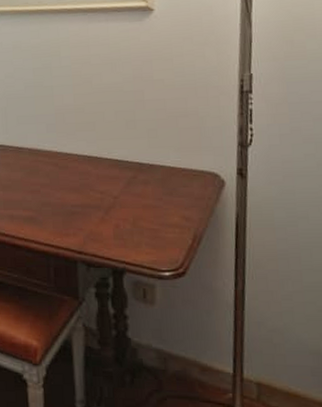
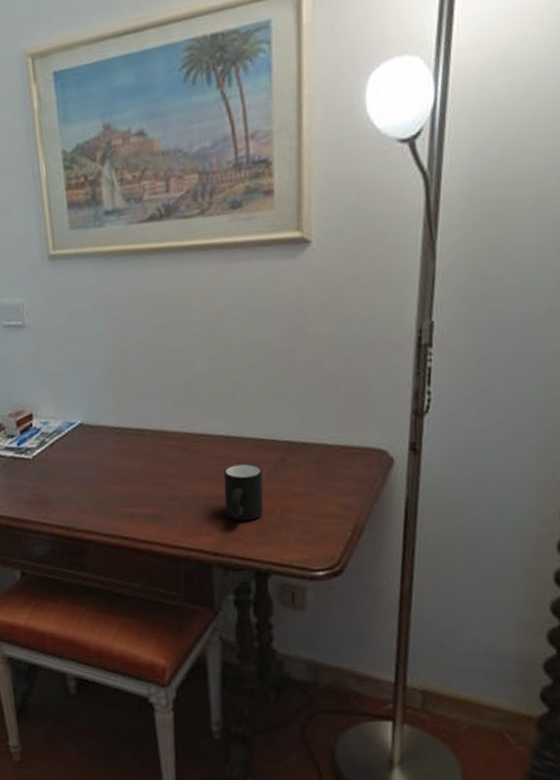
mug: none [87,178,119,226] -> present [224,463,264,521]

